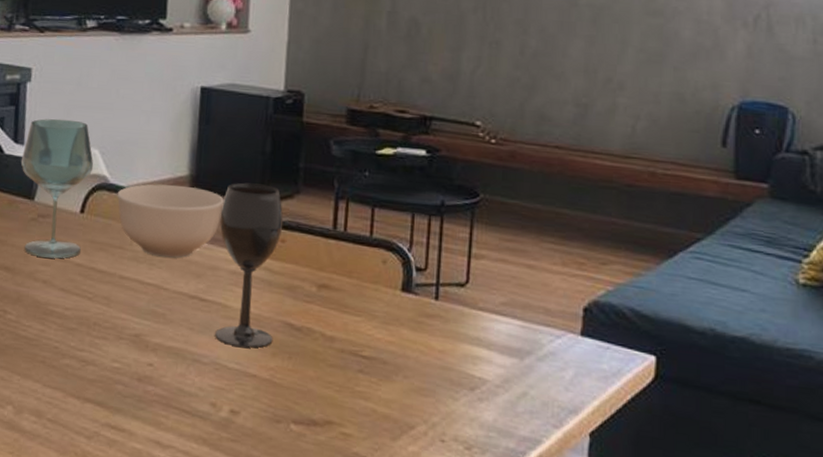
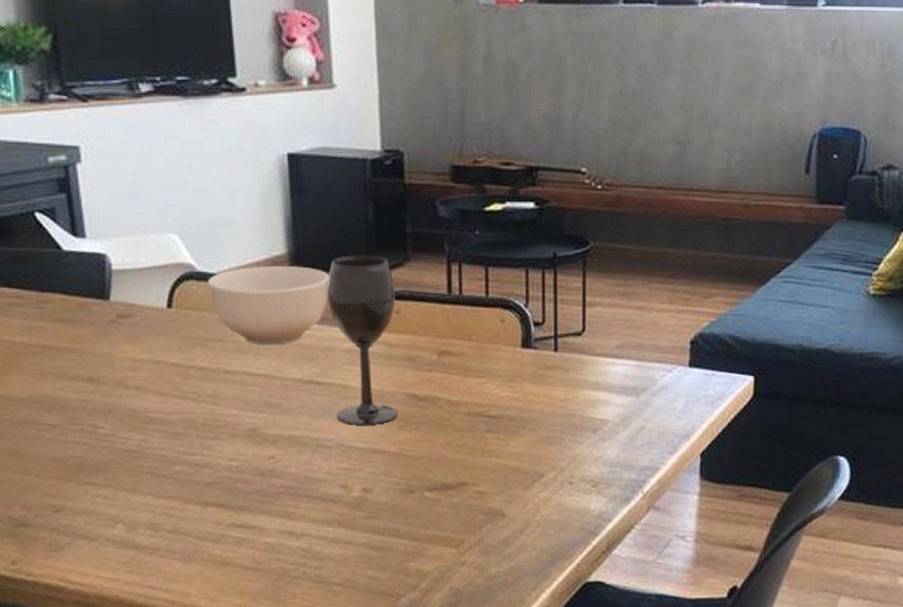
wine glass: present [20,118,94,259] -> none [85,204,175,362]

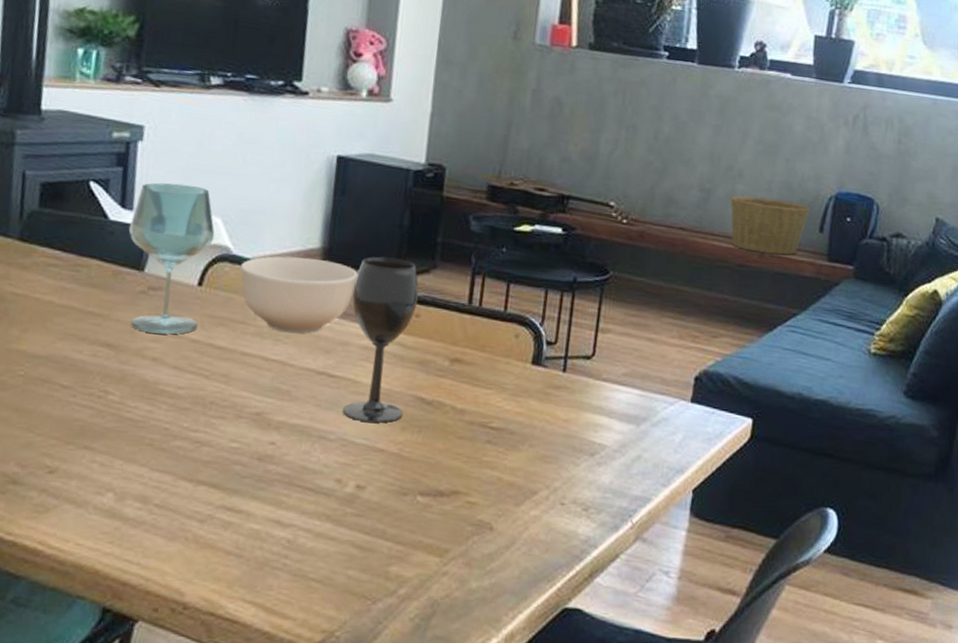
wine glass: none [85,204,175,362] -> present [128,182,215,335]
basket: none [708,144,793,203] -> present [730,196,810,256]

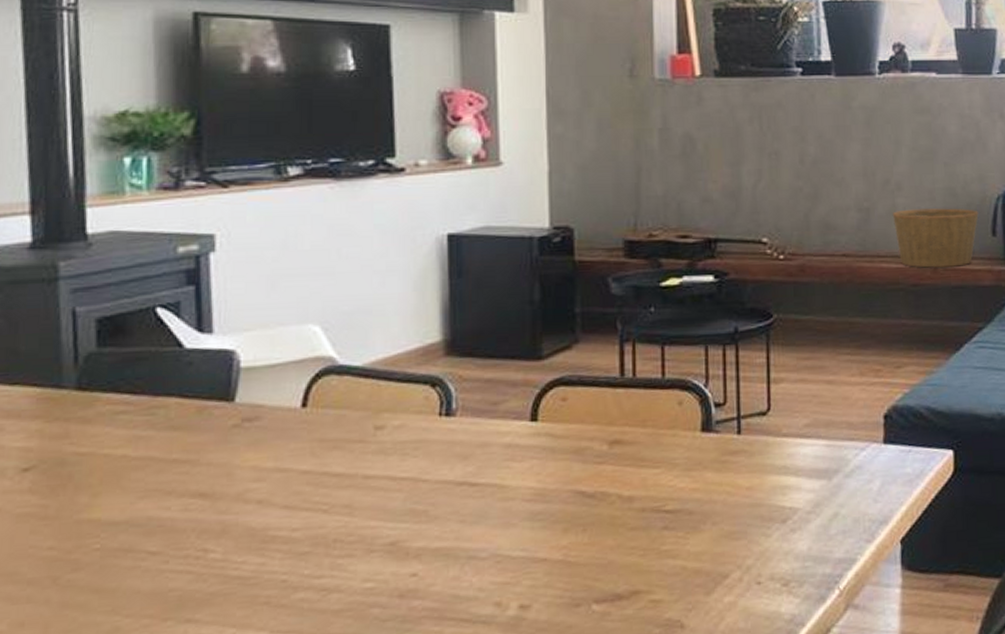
wine glass: present [128,182,215,335] -> none [210,293,315,472]
bowl: present [240,256,358,333] -> none [350,354,489,443]
wine glass: present [343,256,419,423] -> none [486,338,563,531]

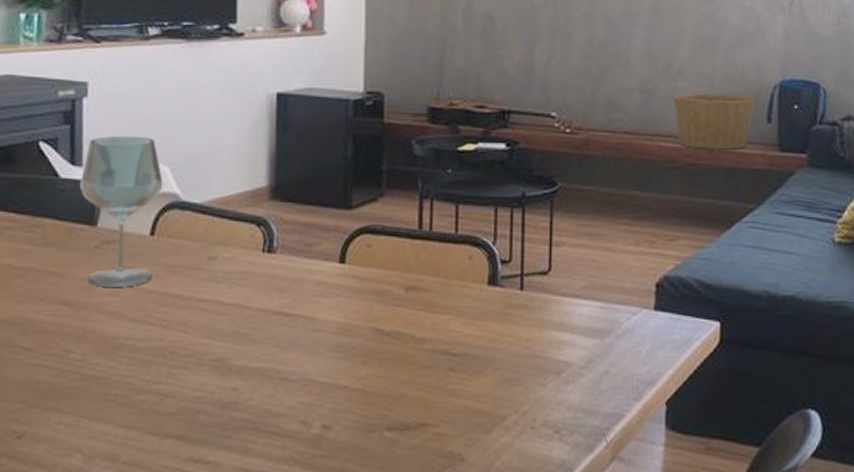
wine glass: none [210,293,315,472] -> present [79,135,163,287]

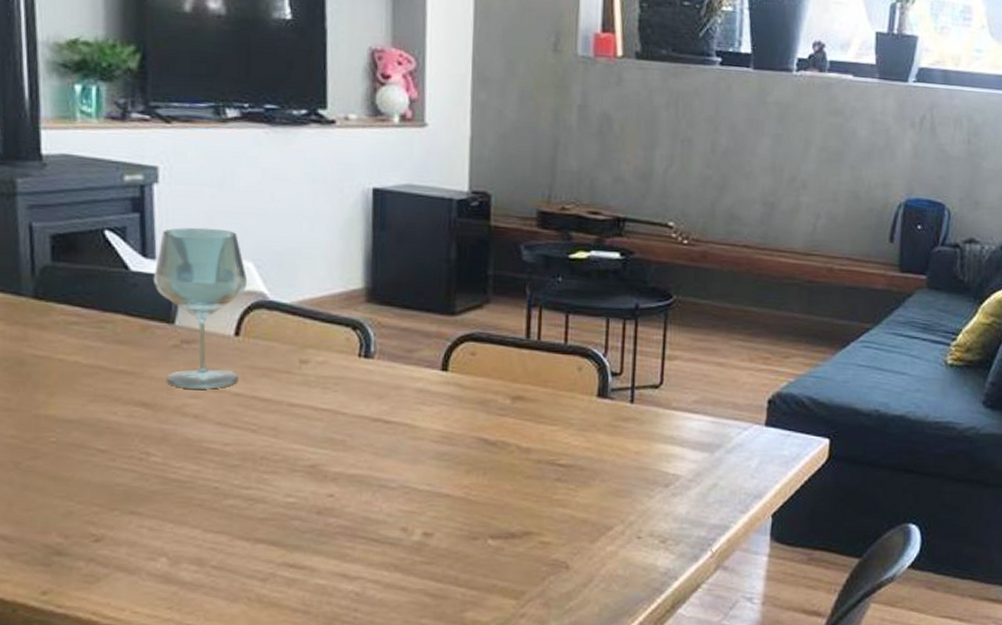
basket: present [672,93,755,150] -> none [795,208,879,268]

